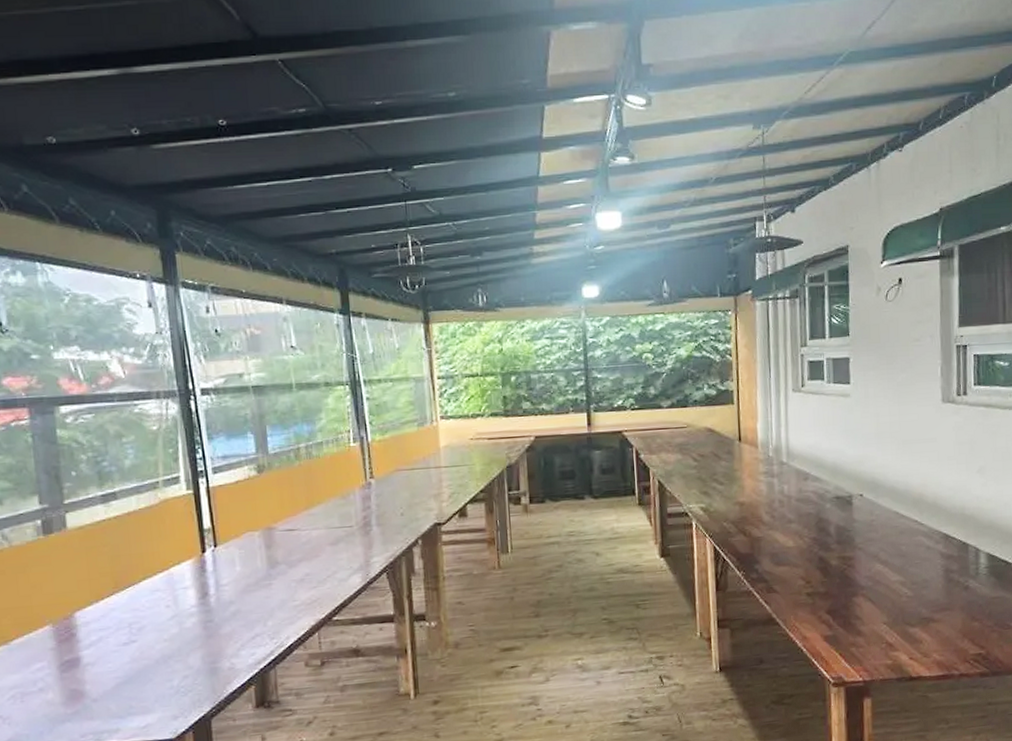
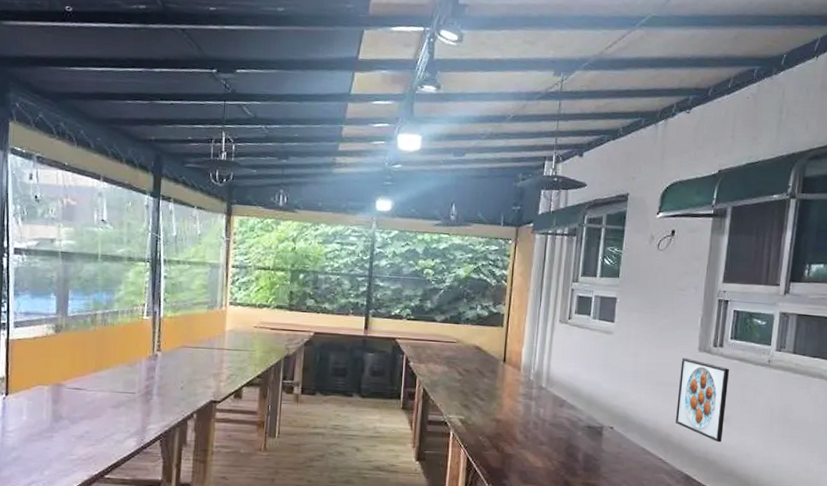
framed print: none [925,411,978,496] -> present [676,357,729,443]

